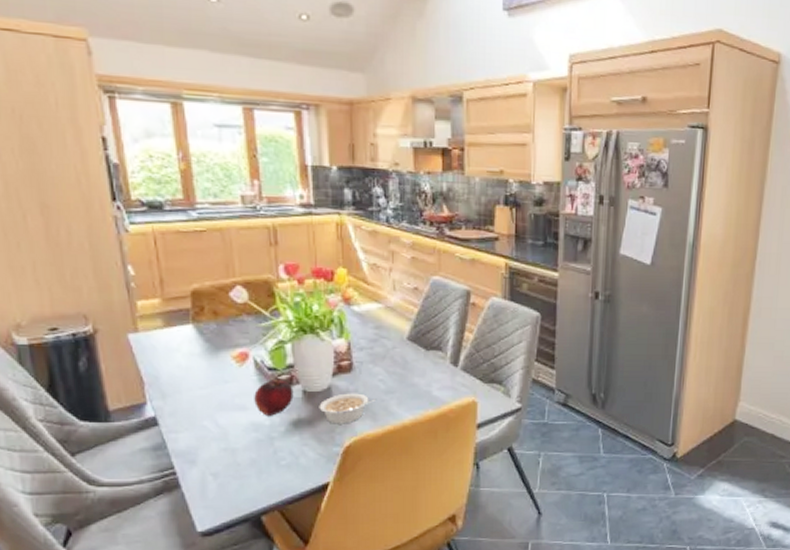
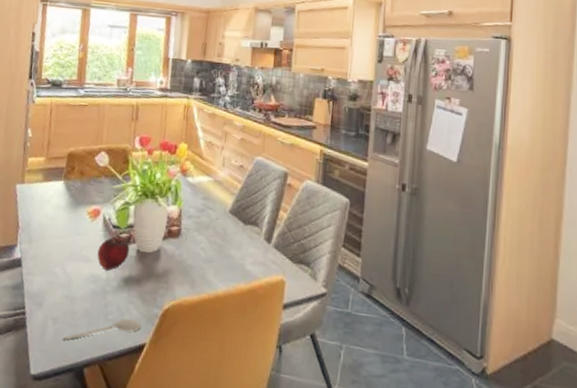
spoon: none [230,461,321,493] -> present [63,318,141,341]
legume: present [319,393,375,424] -> none [147,257,196,287]

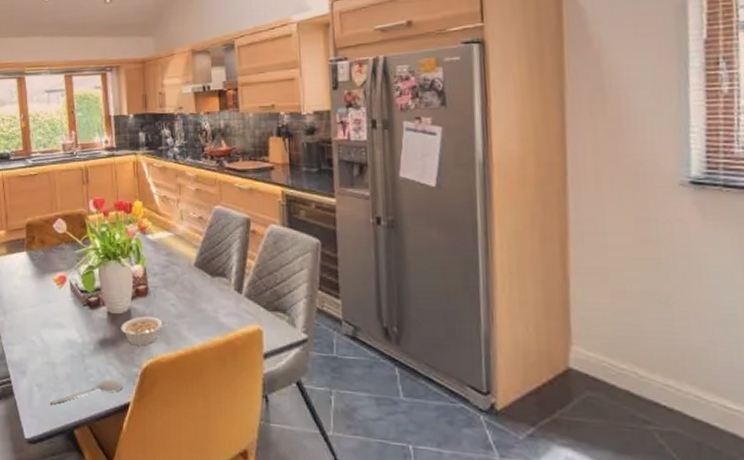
fruit: present [97,236,130,271] -> none [70,301,100,335]
legume: none [147,257,196,287] -> present [121,316,168,346]

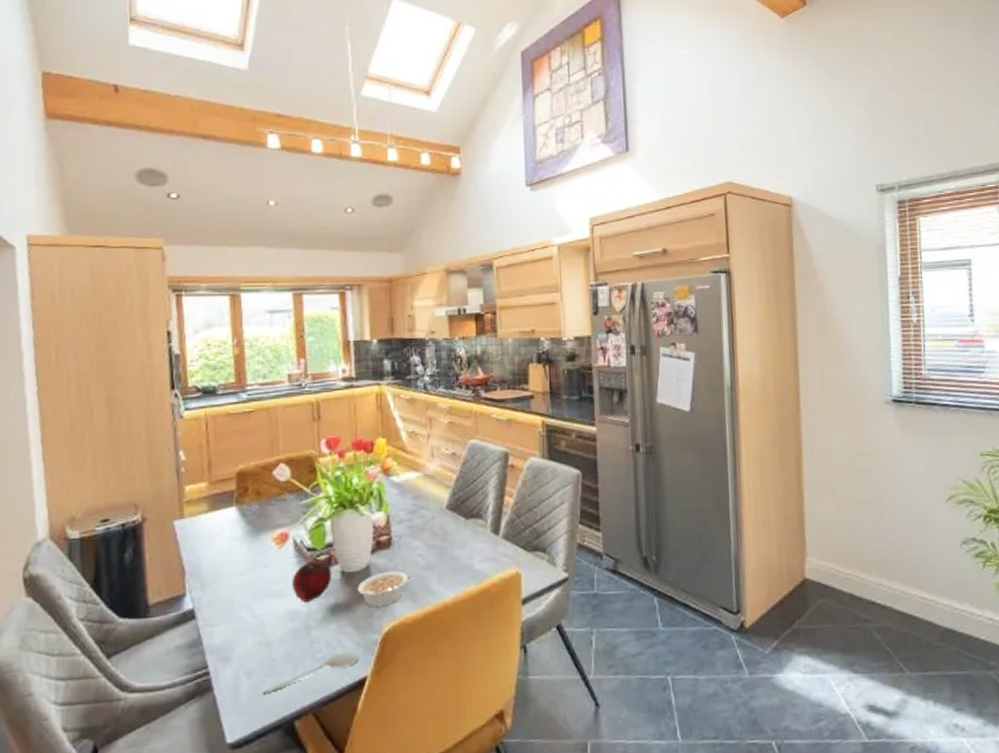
fruit: none [70,301,100,335] -> present [292,560,332,602]

